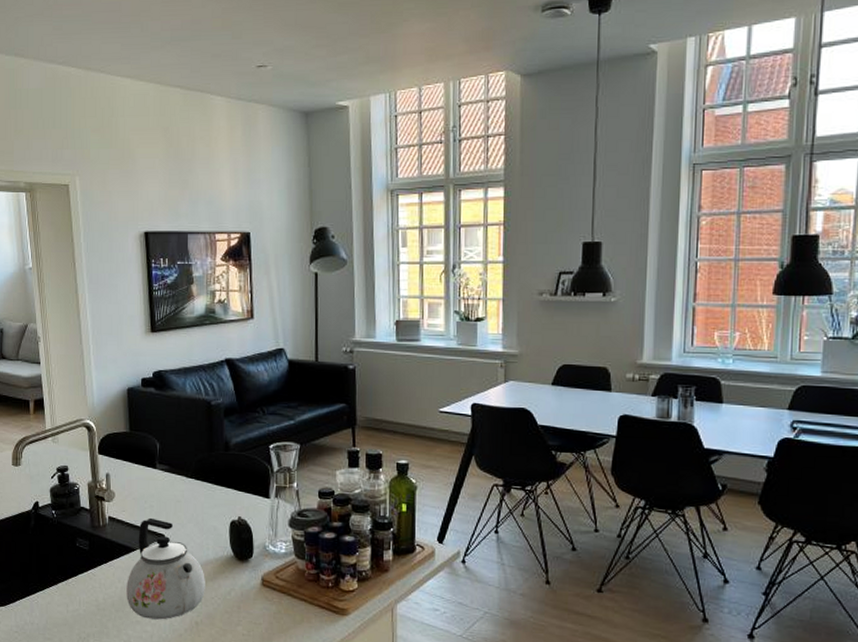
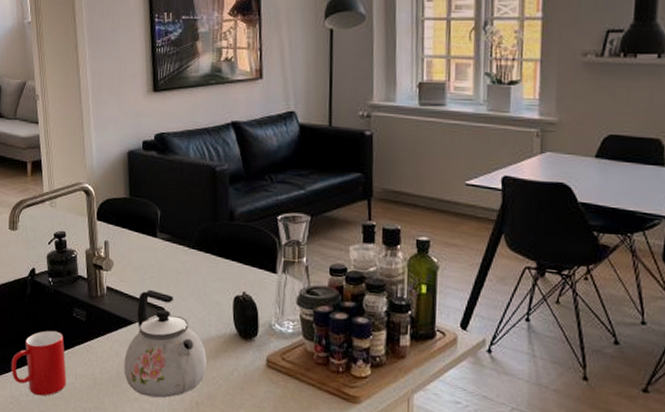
cup: none [15,560,70,624] -> present [11,330,66,396]

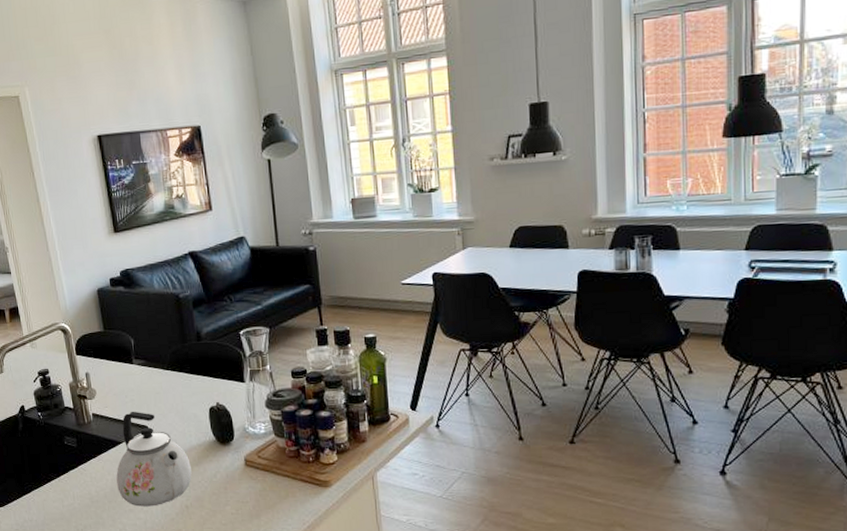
cup: present [11,330,66,396] -> none [12,459,66,520]

